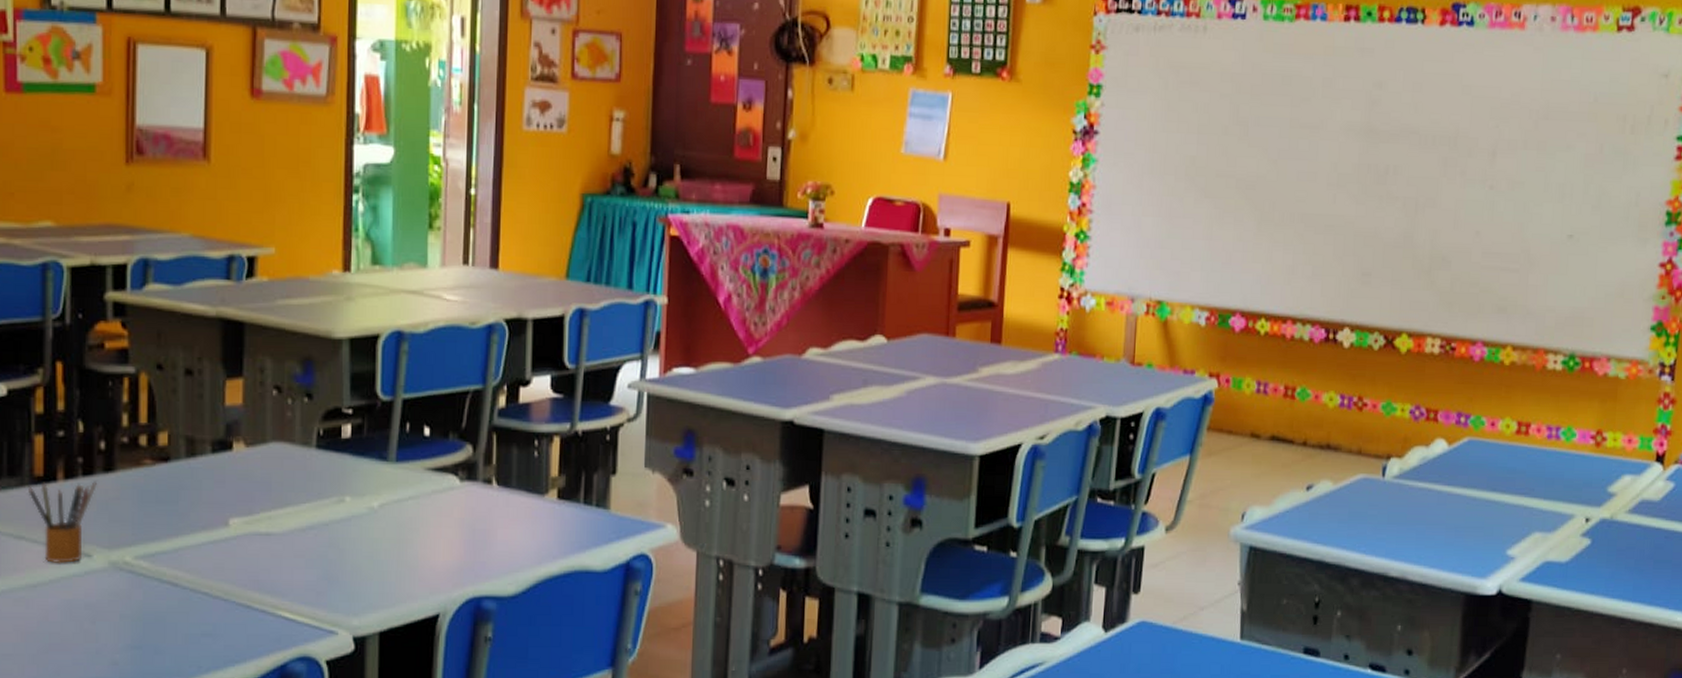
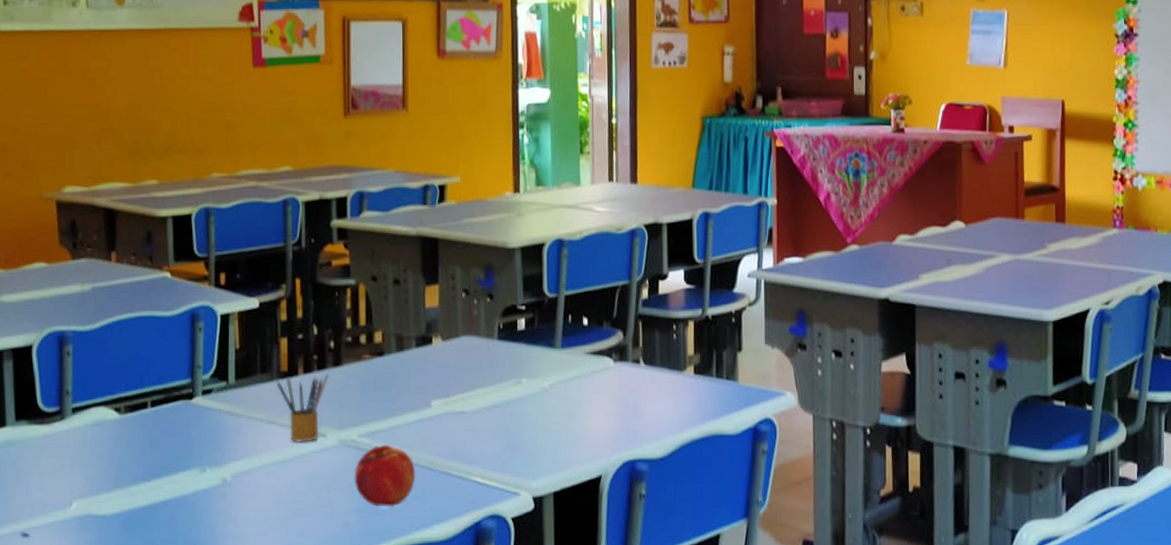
peach: none [127,569,207,646] -> present [354,444,416,508]

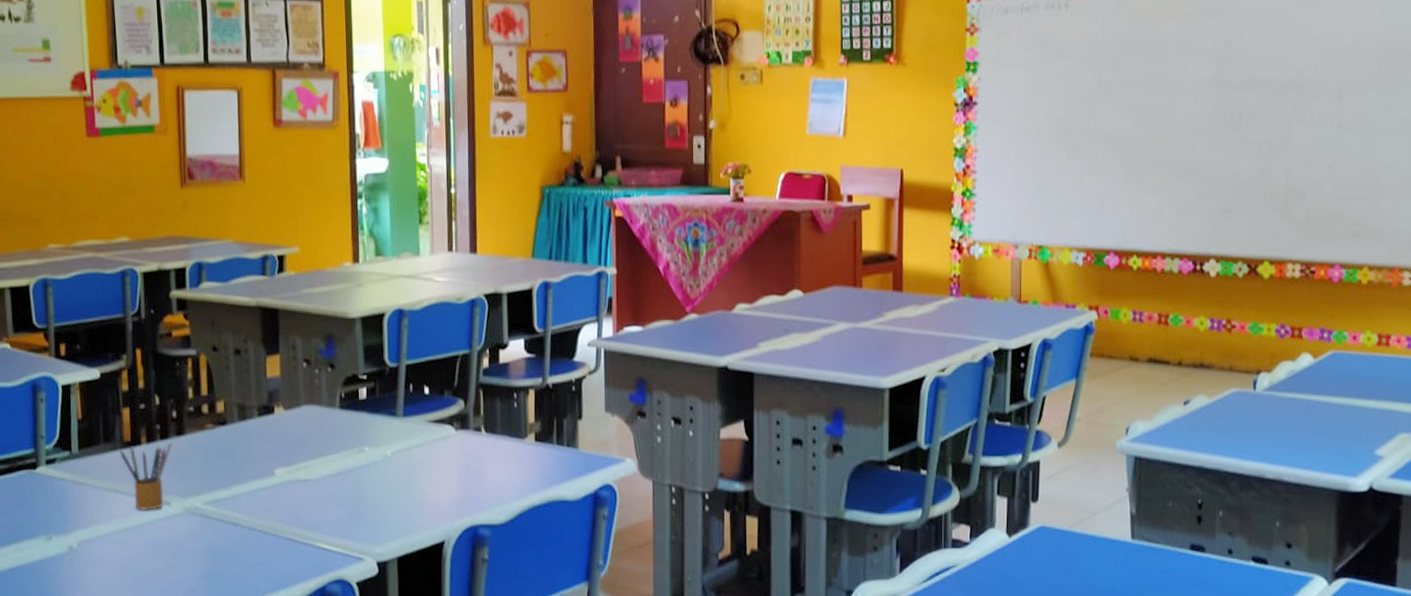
peach: present [354,444,416,508] -> none [199,512,261,574]

